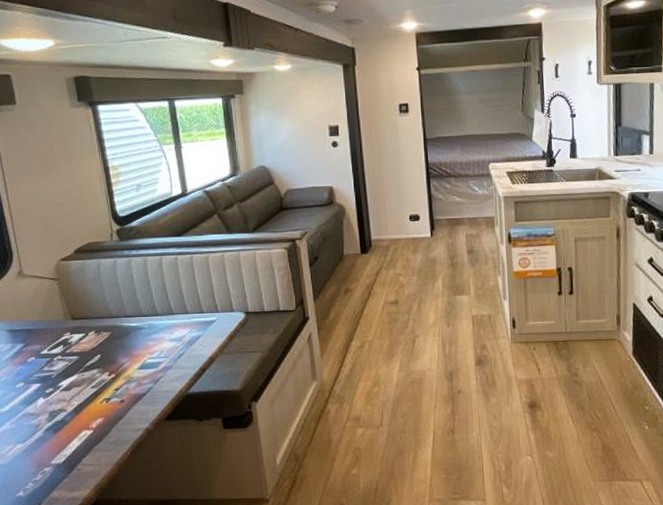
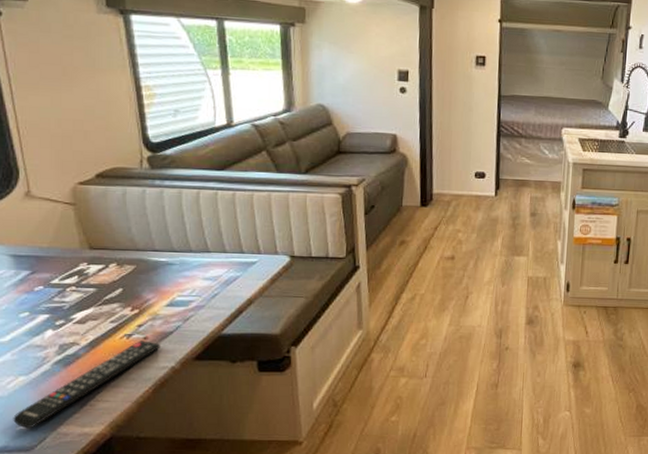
remote control: none [13,403,136,495] -> present [13,340,162,429]

